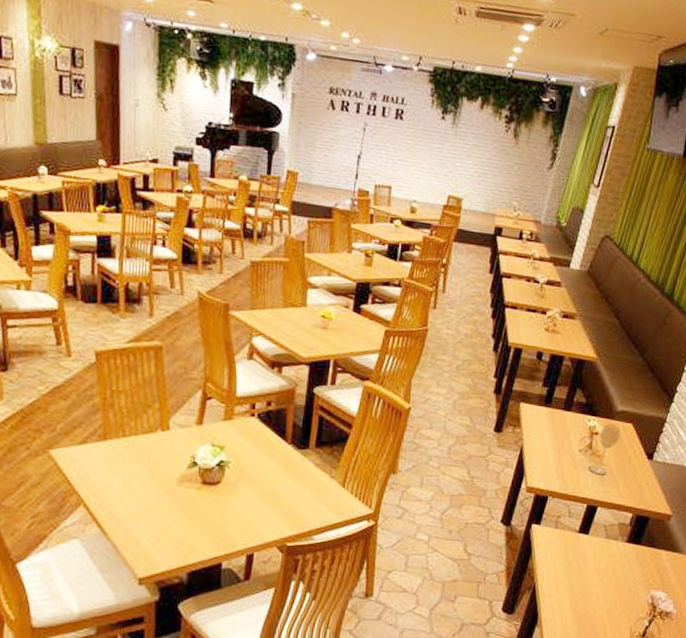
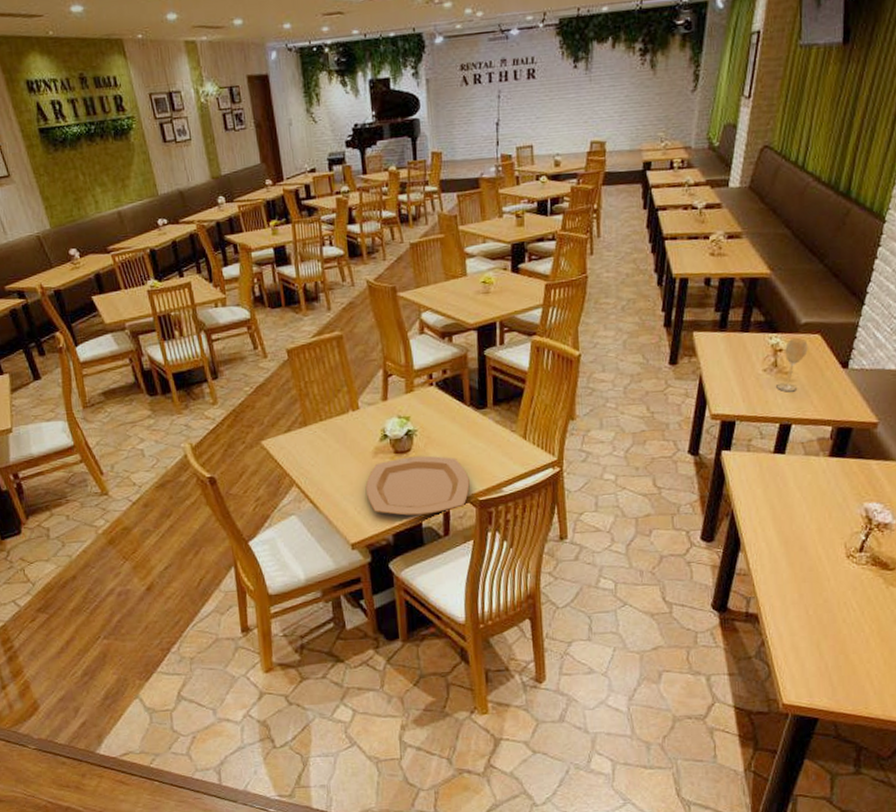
plate: none [163,489,280,556] -> present [365,455,470,516]

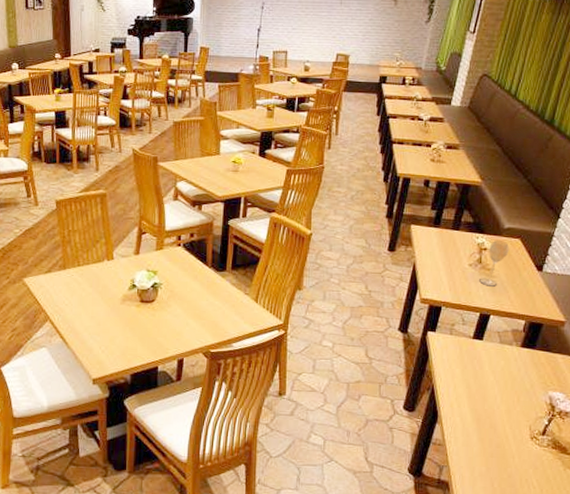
plate: present [365,455,470,516] -> none [111,306,204,360]

